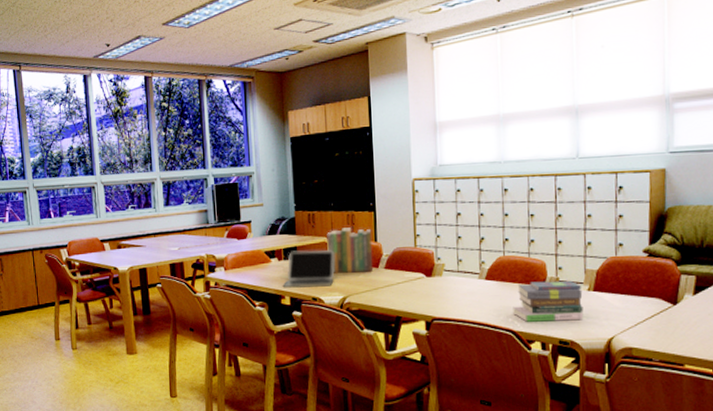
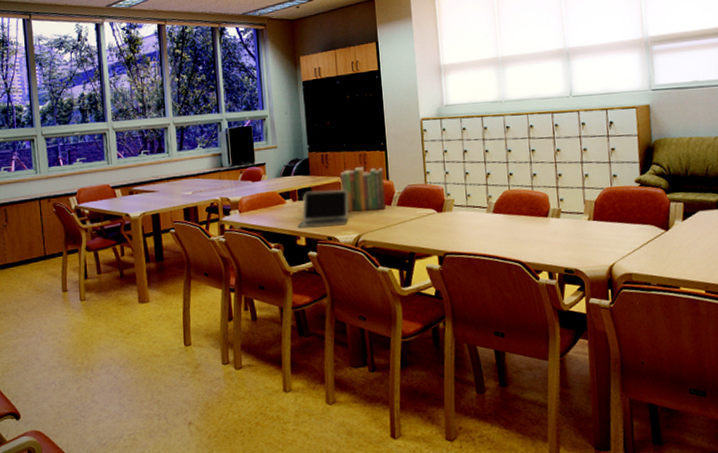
books: present [513,280,584,322] -> none [520,211,586,253]

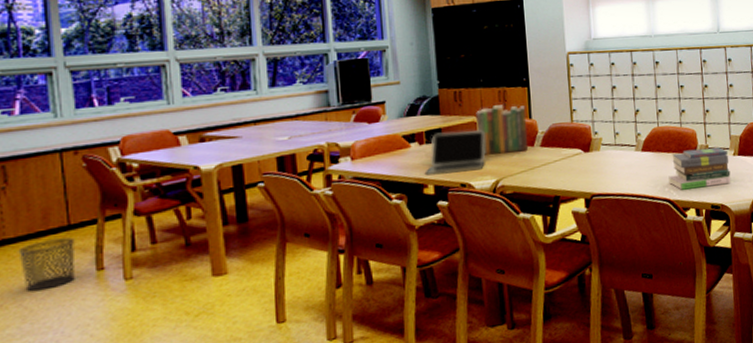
waste bin: none [14,264,49,305] -> present [18,236,76,292]
books: none [520,211,586,253] -> present [668,147,731,190]

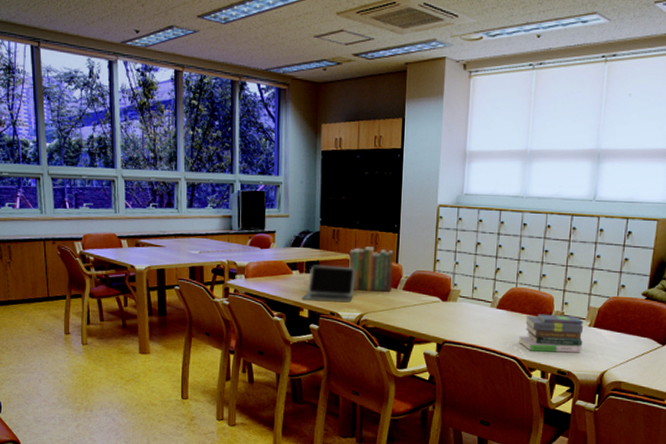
waste bin: present [18,236,76,292] -> none [17,305,52,342]

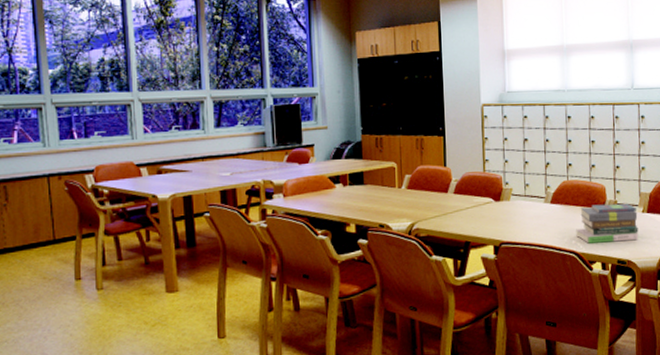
laptop: present [302,265,355,304] -> none [347,175,403,215]
books: present [349,246,394,293] -> none [395,152,442,199]

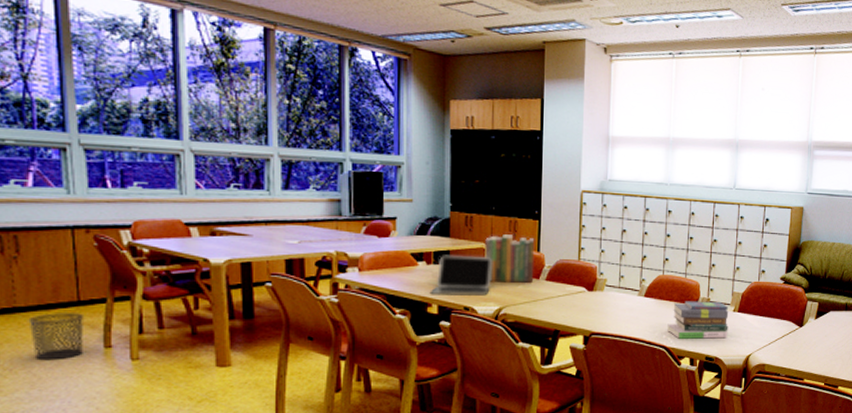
waste bin: none [16,249,59,294] -> present [28,311,85,361]
laptop: none [347,175,403,215] -> present [429,255,492,297]
books: none [395,152,442,199] -> present [485,234,535,284]

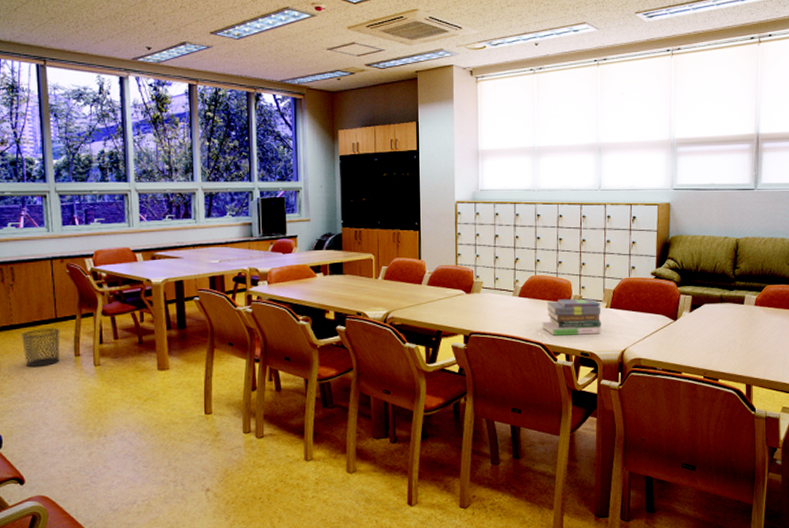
laptop: present [429,255,492,297] -> none [327,266,380,304]
books: present [485,234,535,284] -> none [373,245,417,289]

